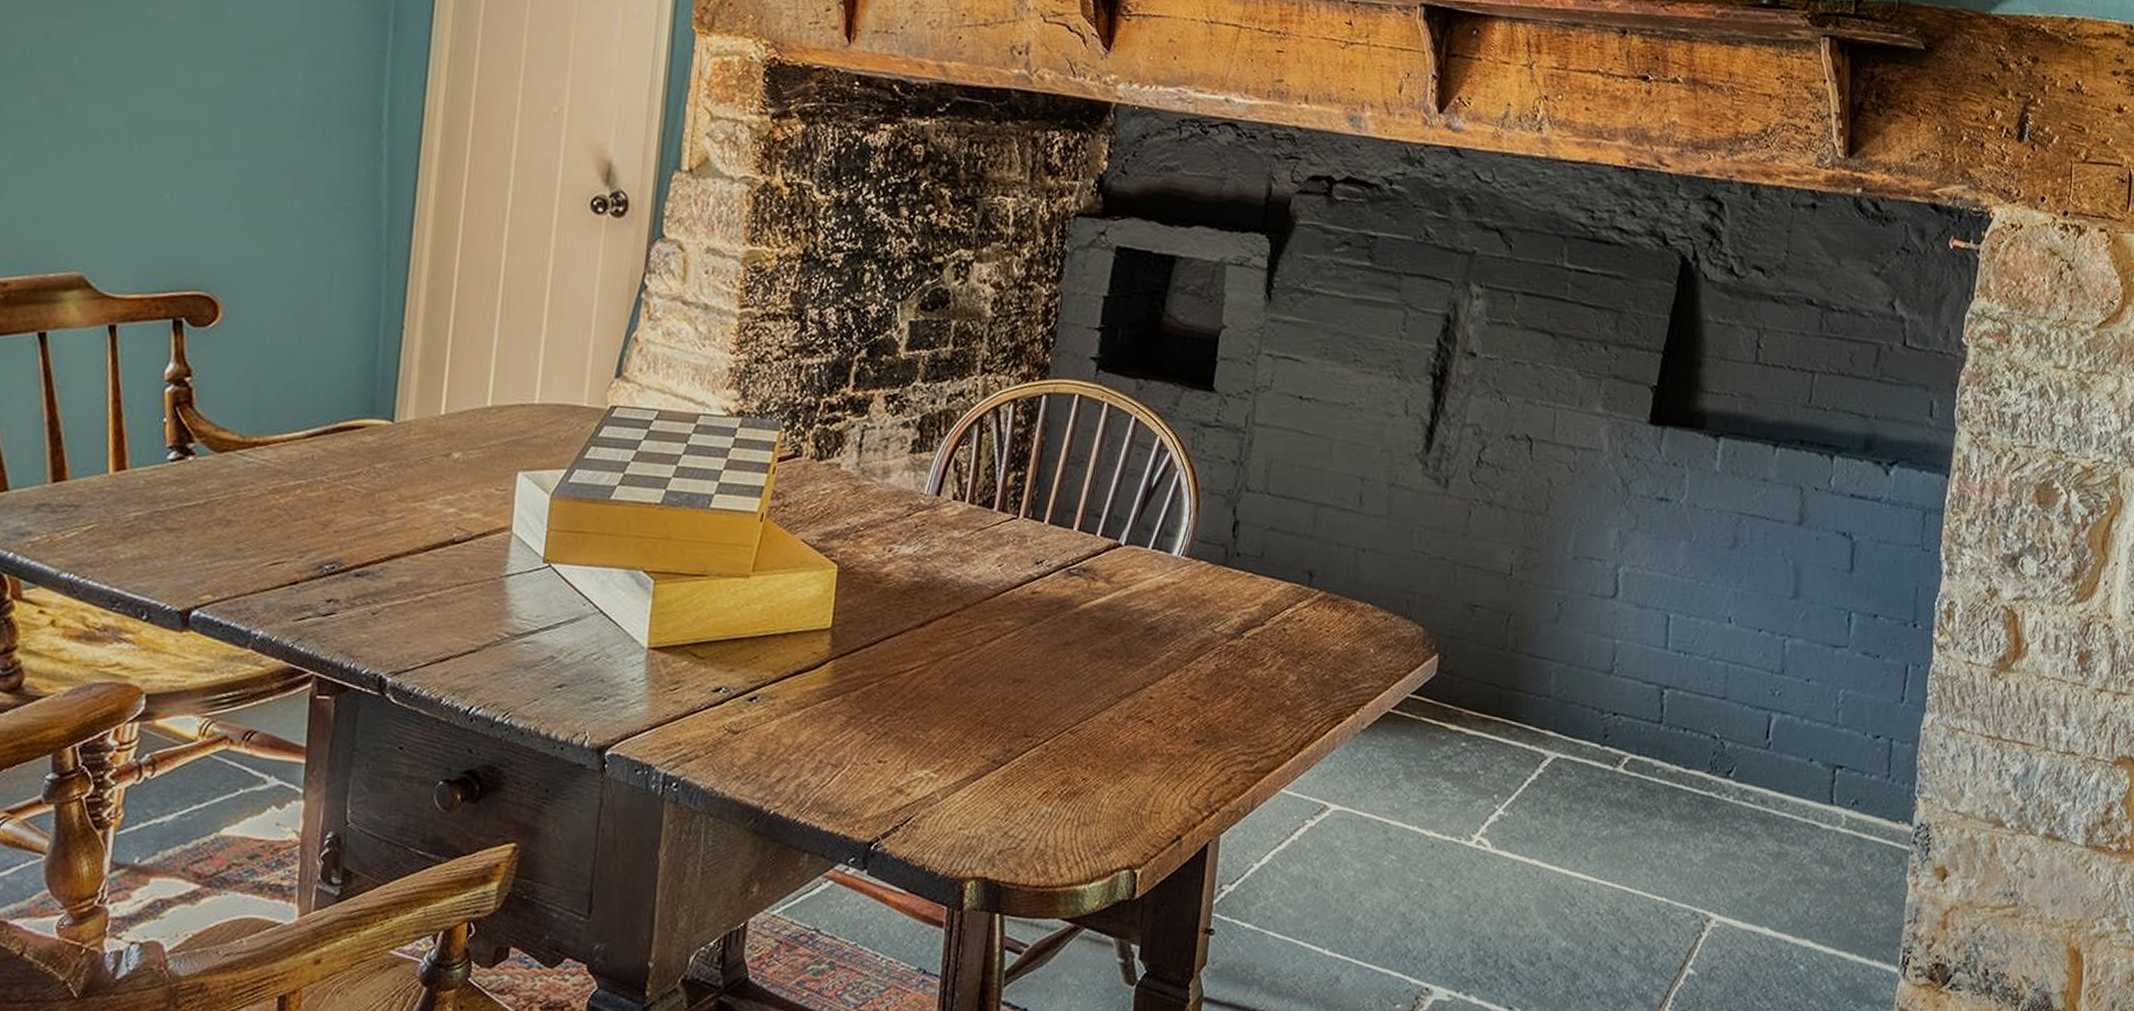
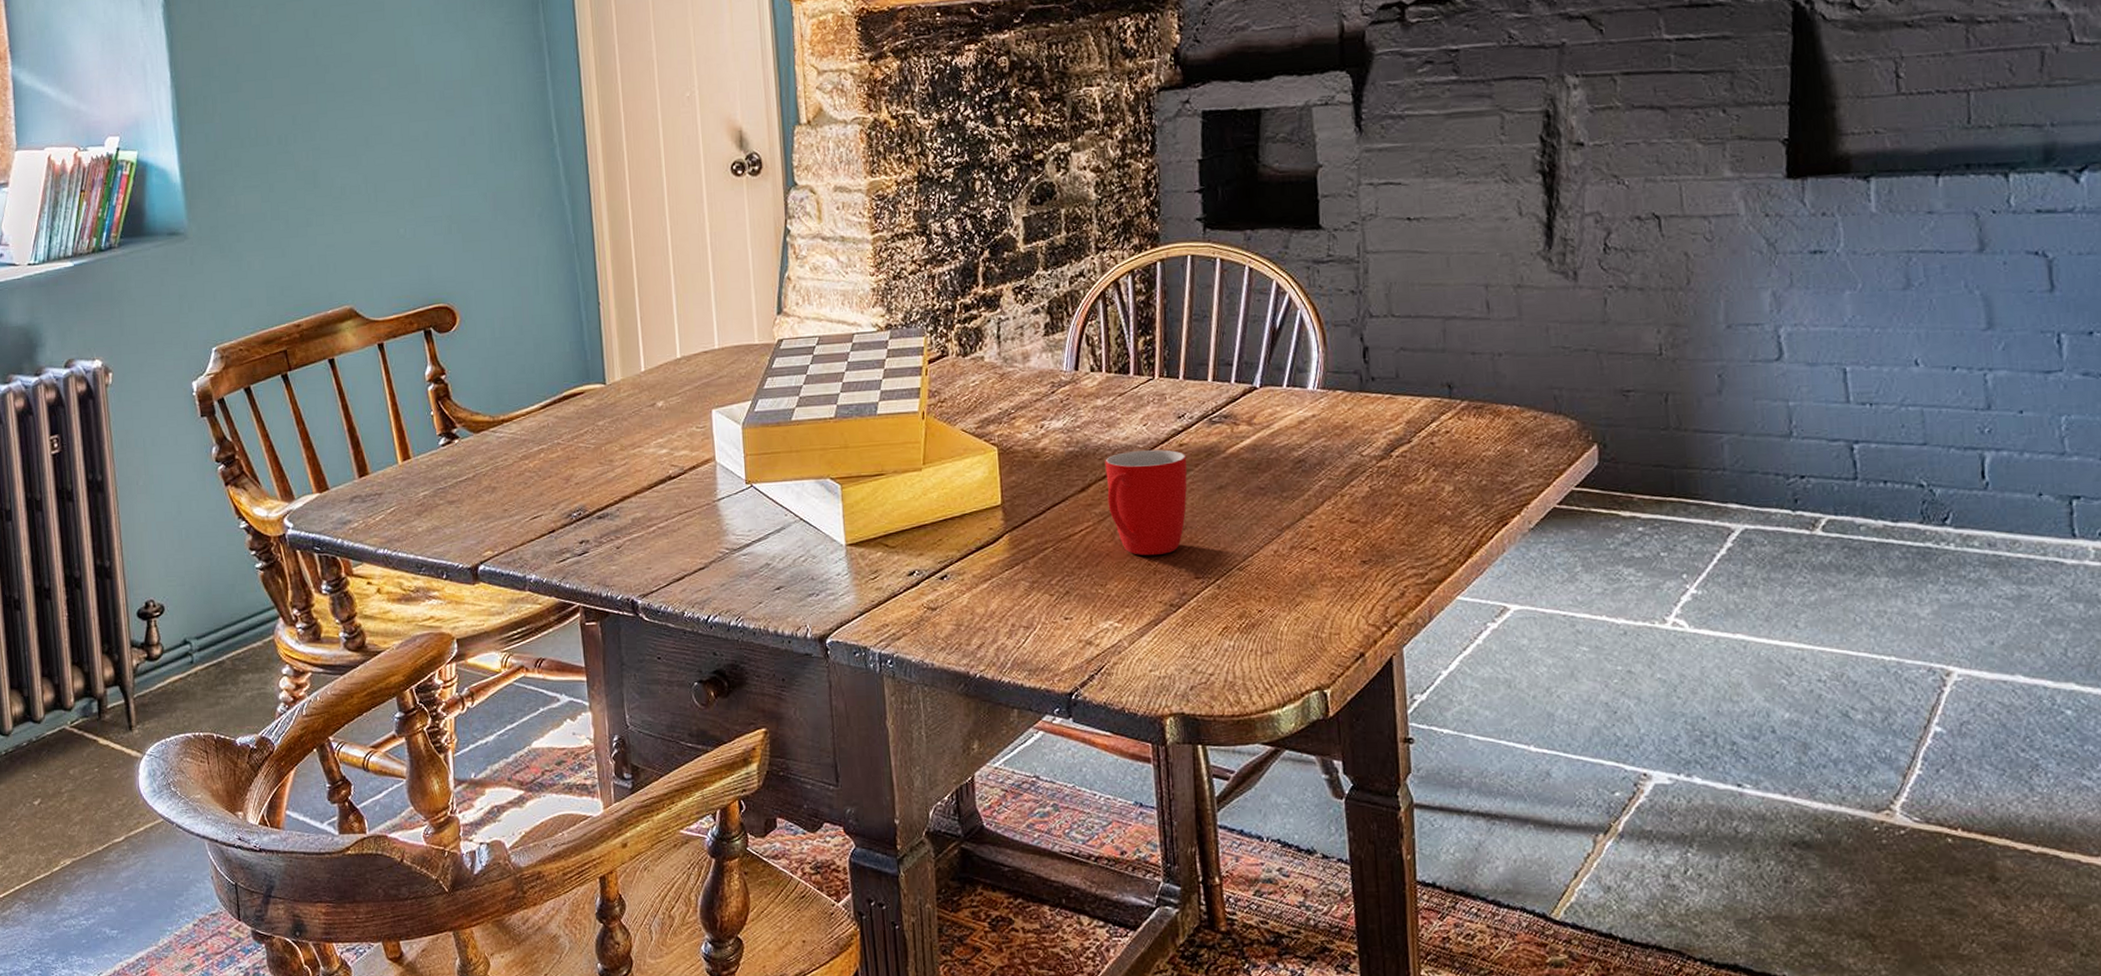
mug: none [946,591,1038,707] -> present [1105,450,1188,556]

